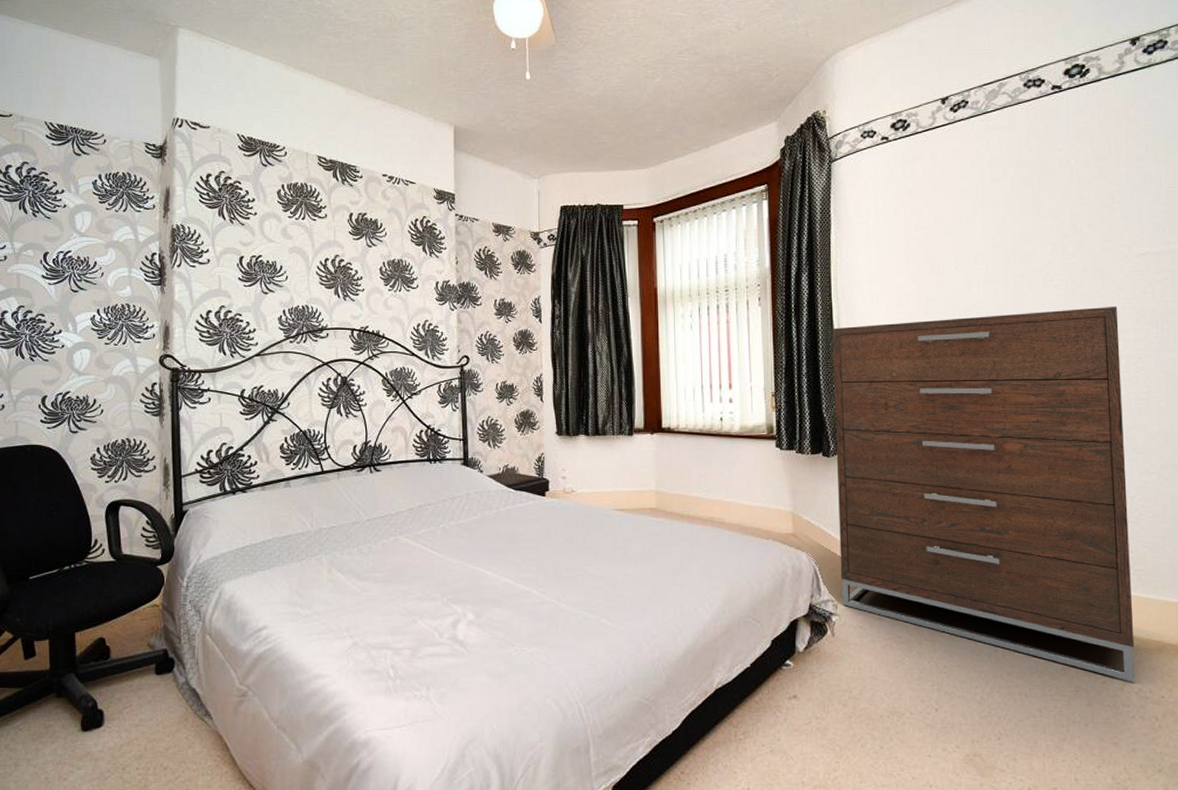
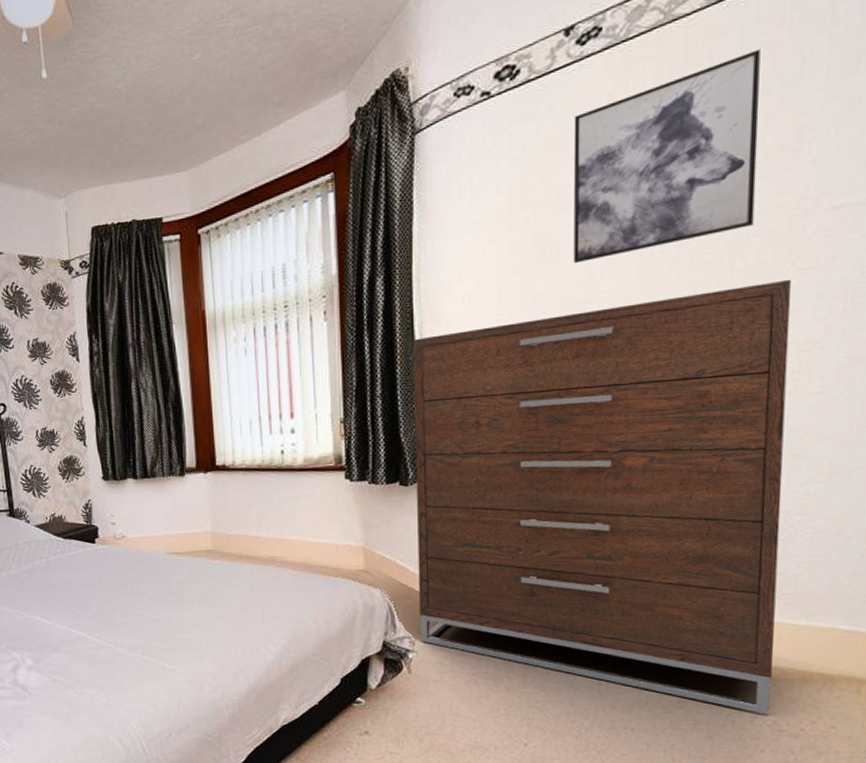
wall art: none [951,132,1087,278] -> present [573,49,761,264]

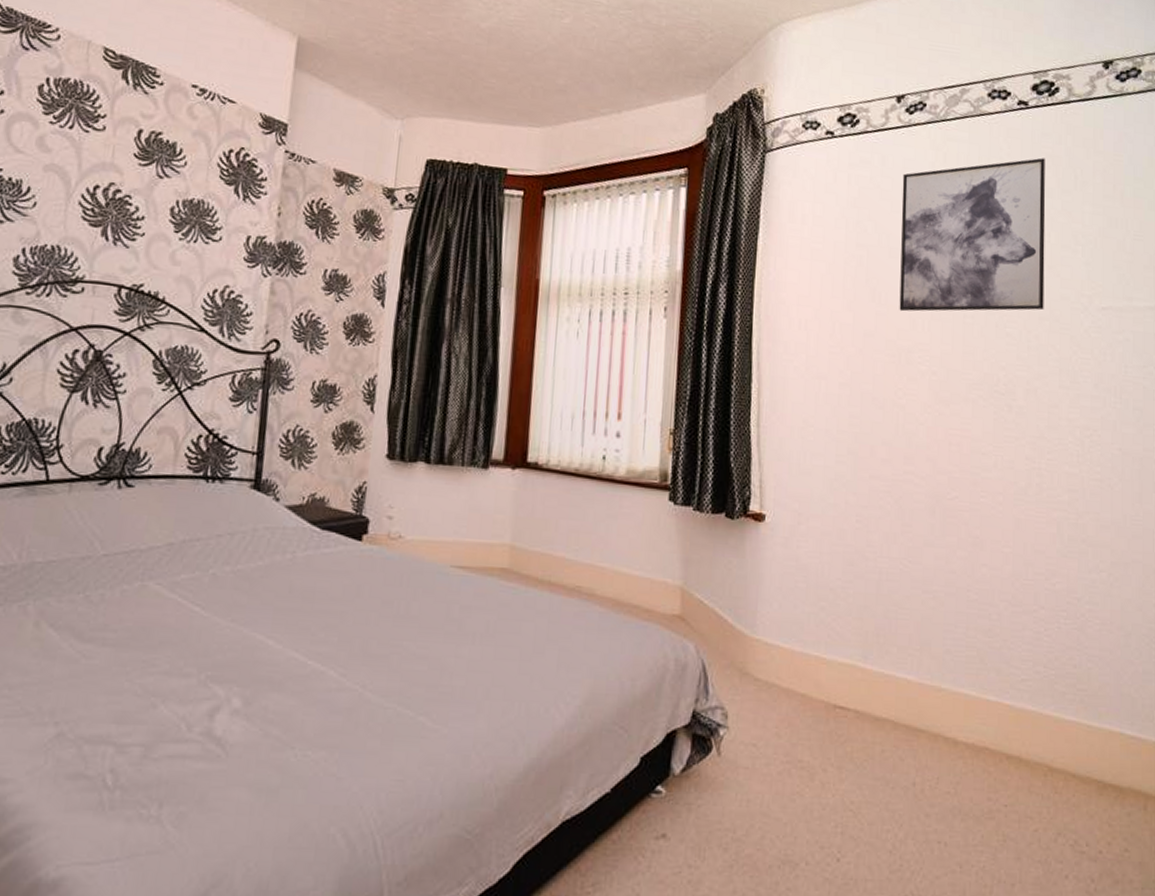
dresser: present [412,279,792,714] -> none [734,355,1075,832]

